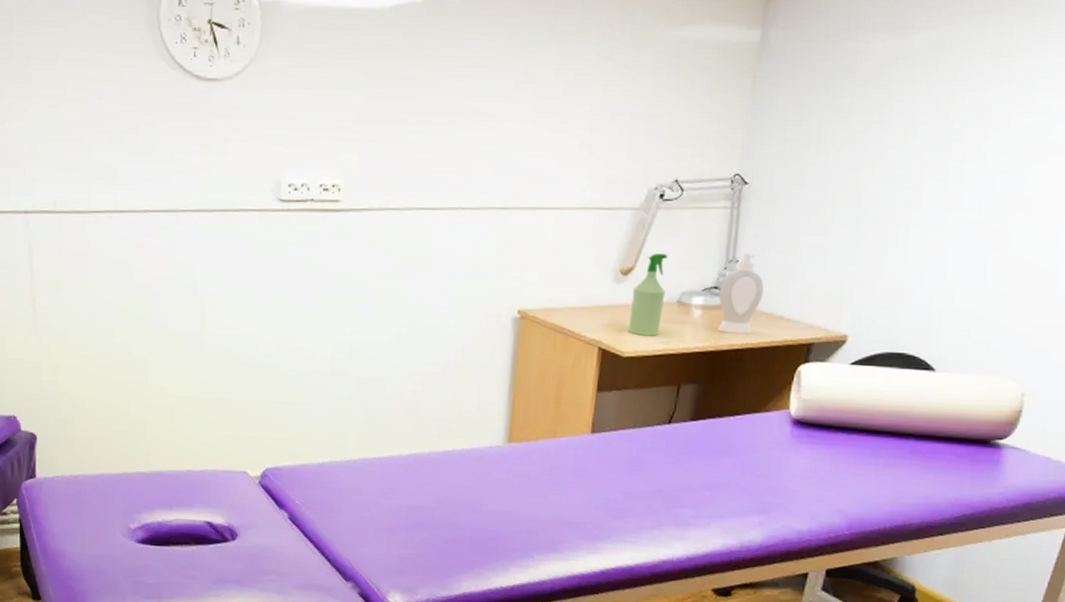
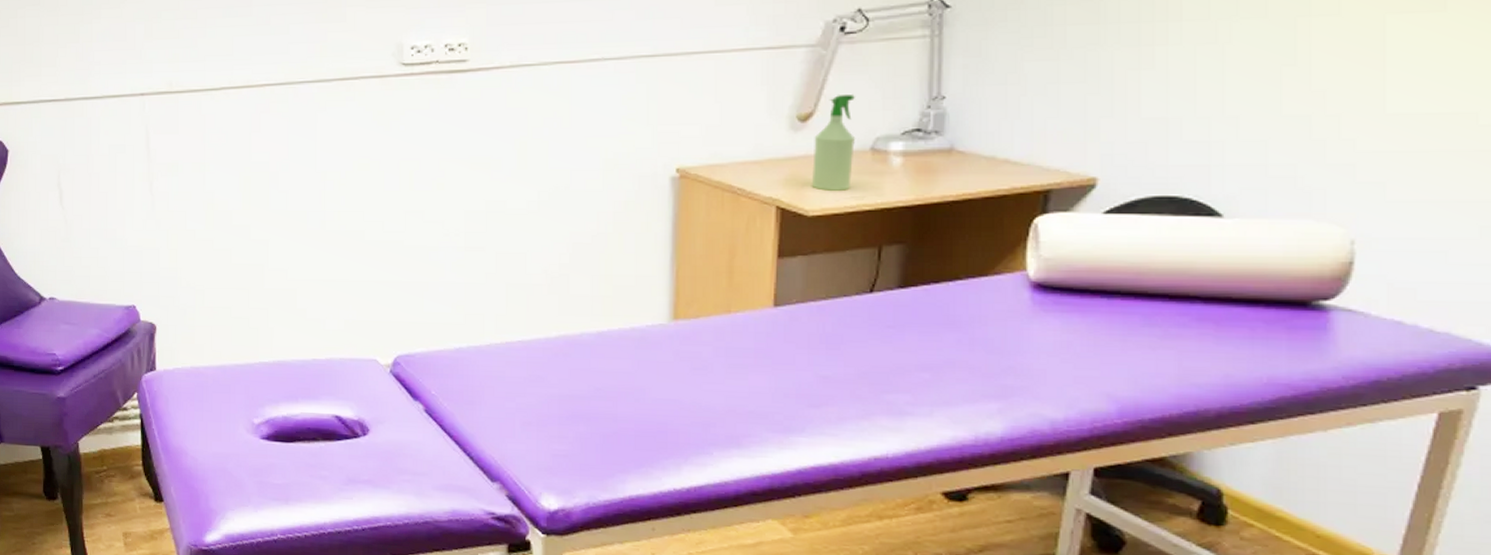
soap bottle: present [717,252,764,334] -> none [923,87,980,183]

